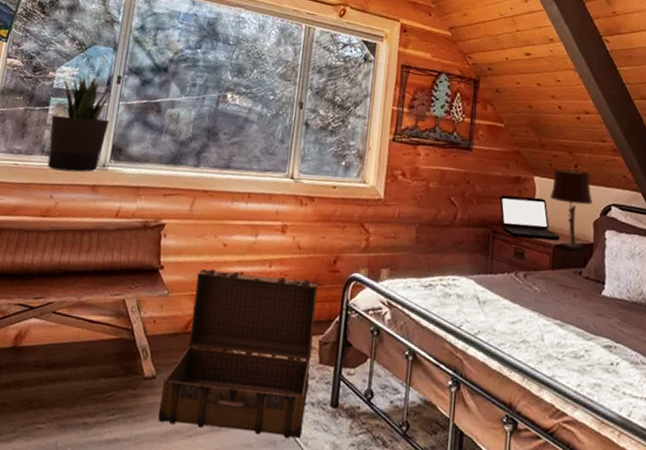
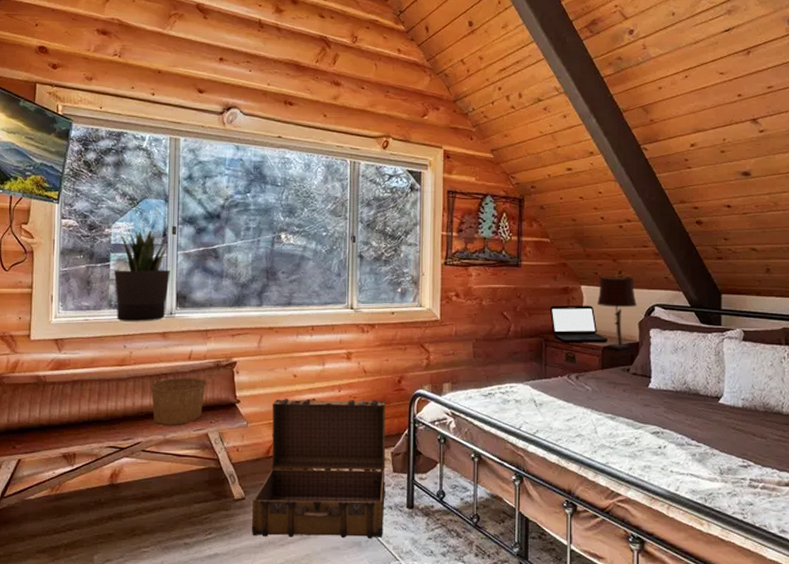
basket: none [69,232,131,288] -> present [151,377,206,425]

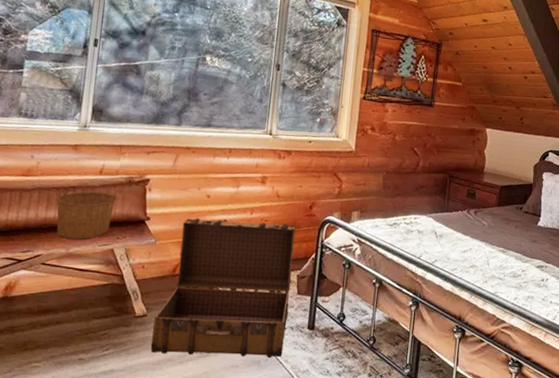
planter: present [114,226,170,322] -> none [25,34,89,133]
laptop: present [550,305,609,343] -> none [456,145,507,182]
table lamp: present [597,274,637,351] -> none [499,120,534,190]

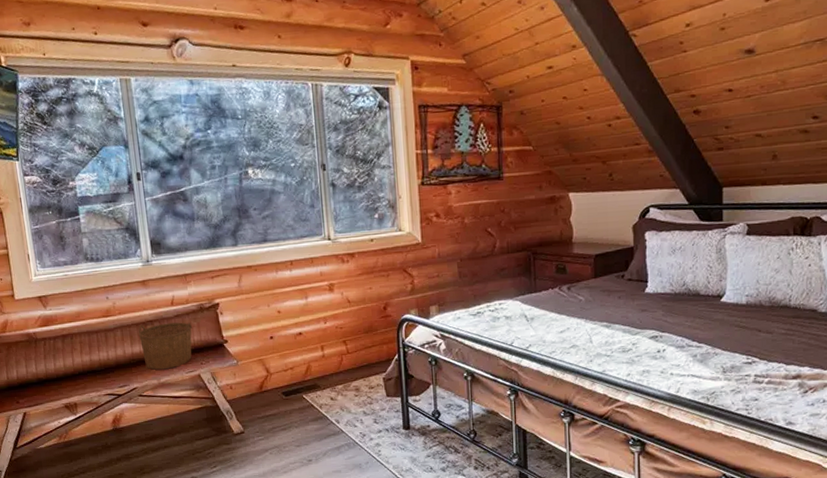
suitcase: present [150,218,296,358] -> none [252,328,382,466]

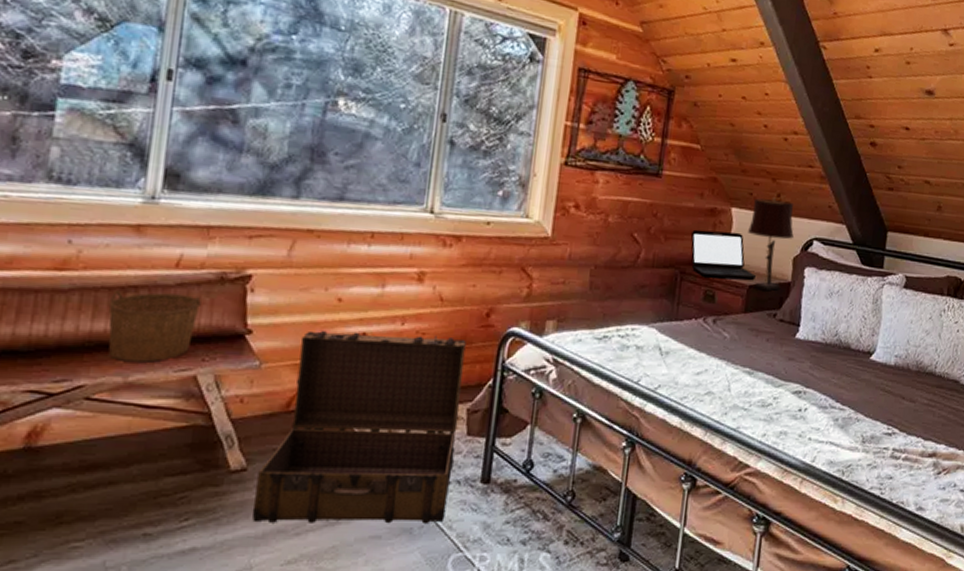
suitcase: none [252,328,382,466] -> present [252,330,466,525]
laptop: none [537,212,601,254] -> present [691,229,757,280]
table lamp: none [587,177,630,258] -> present [748,197,795,291]

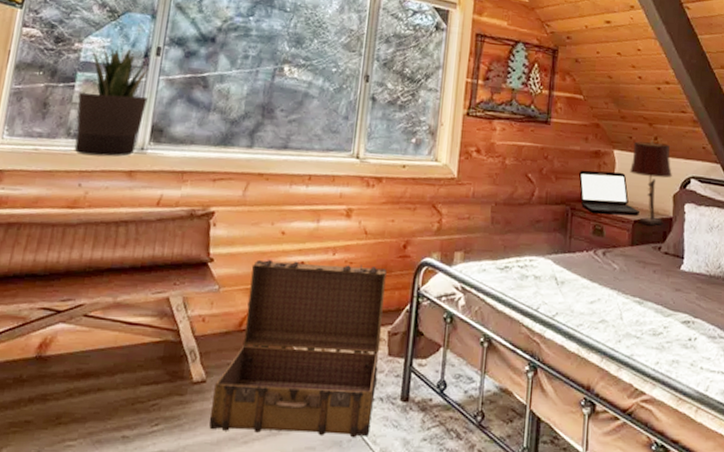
planter: none [59,60,158,208] -> present [74,42,150,157]
basket: present [108,290,201,363] -> none [103,224,175,286]

